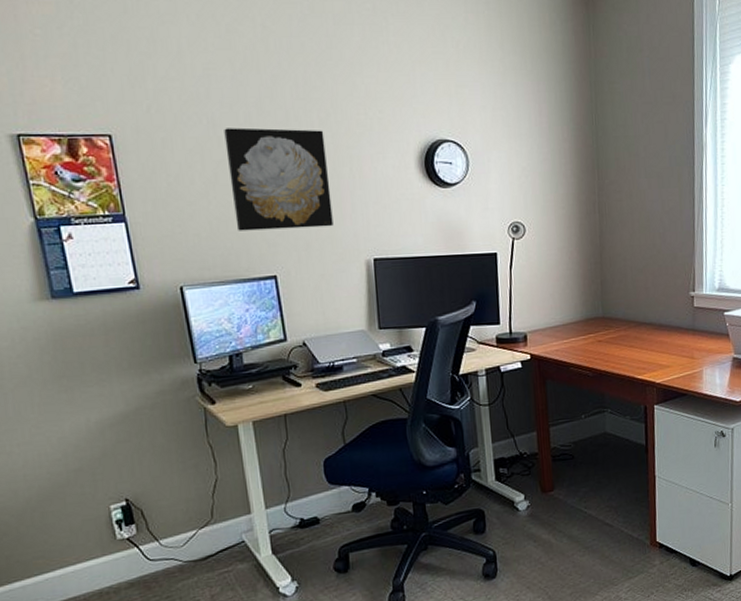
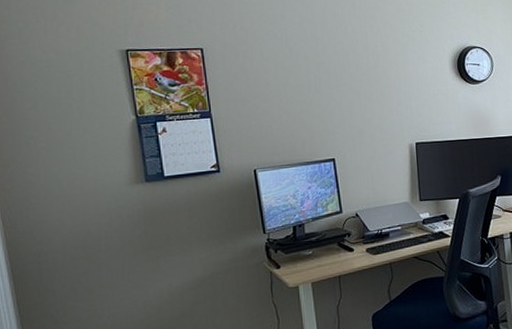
wall art: present [224,127,334,231] -> none [295,40,383,123]

